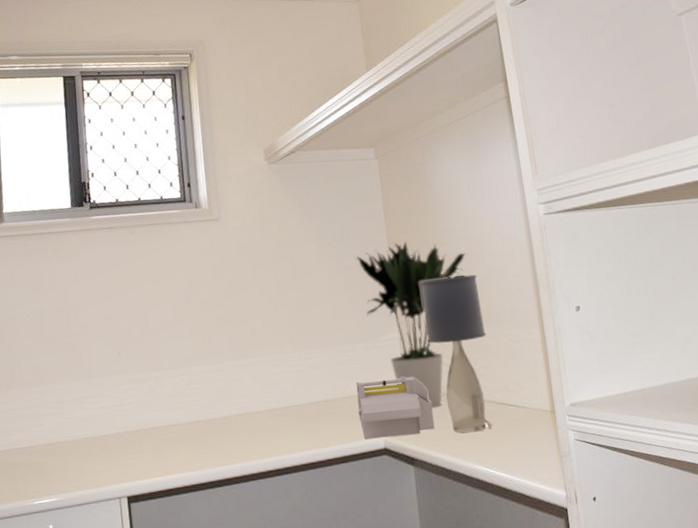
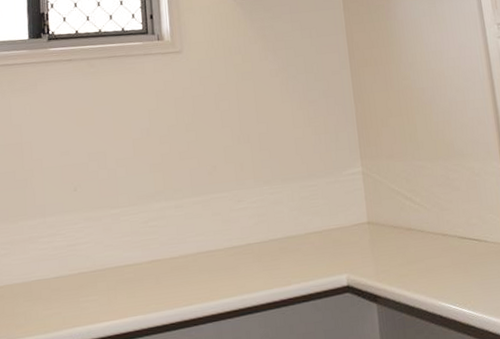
potted plant: present [355,241,467,408] -> none [319,74,429,244]
printer: present [356,377,435,440] -> none [319,211,398,277]
table lamp: present [419,274,493,433] -> none [382,108,456,269]

